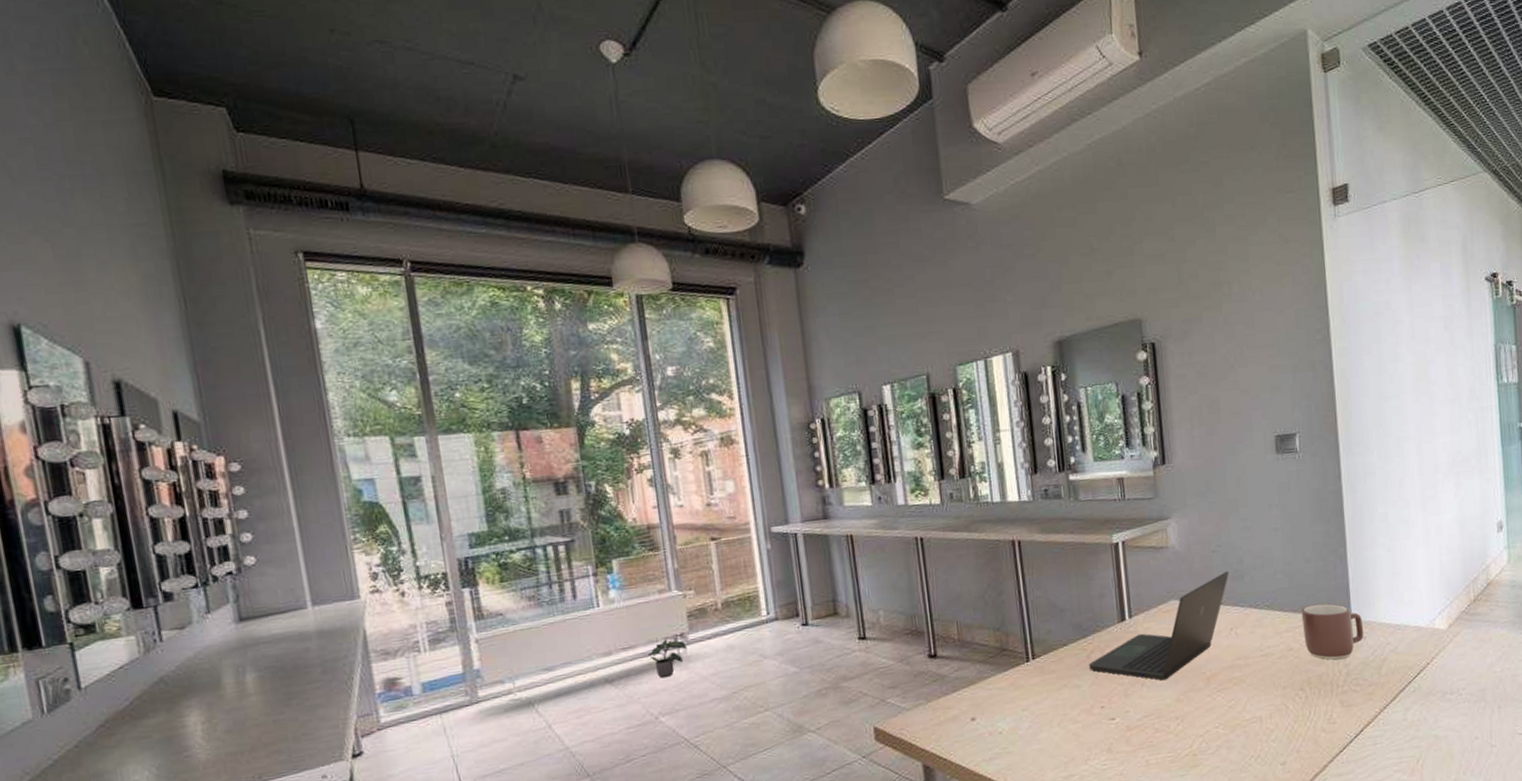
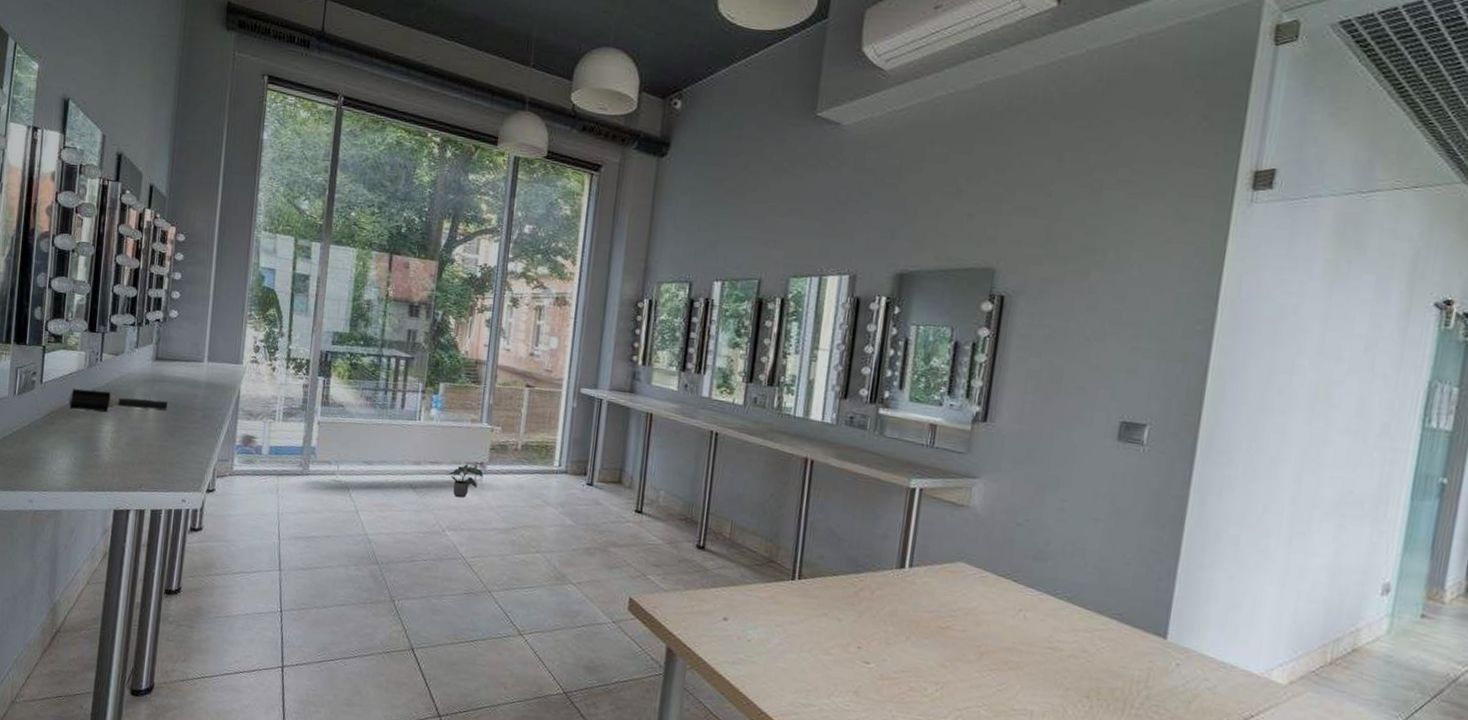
hairbrush: none [126,667,272,711] -> present [68,388,168,412]
laptop: present [1089,571,1229,681] -> none [855,548,1032,641]
mug: present [1301,603,1364,660] -> none [1102,610,1180,680]

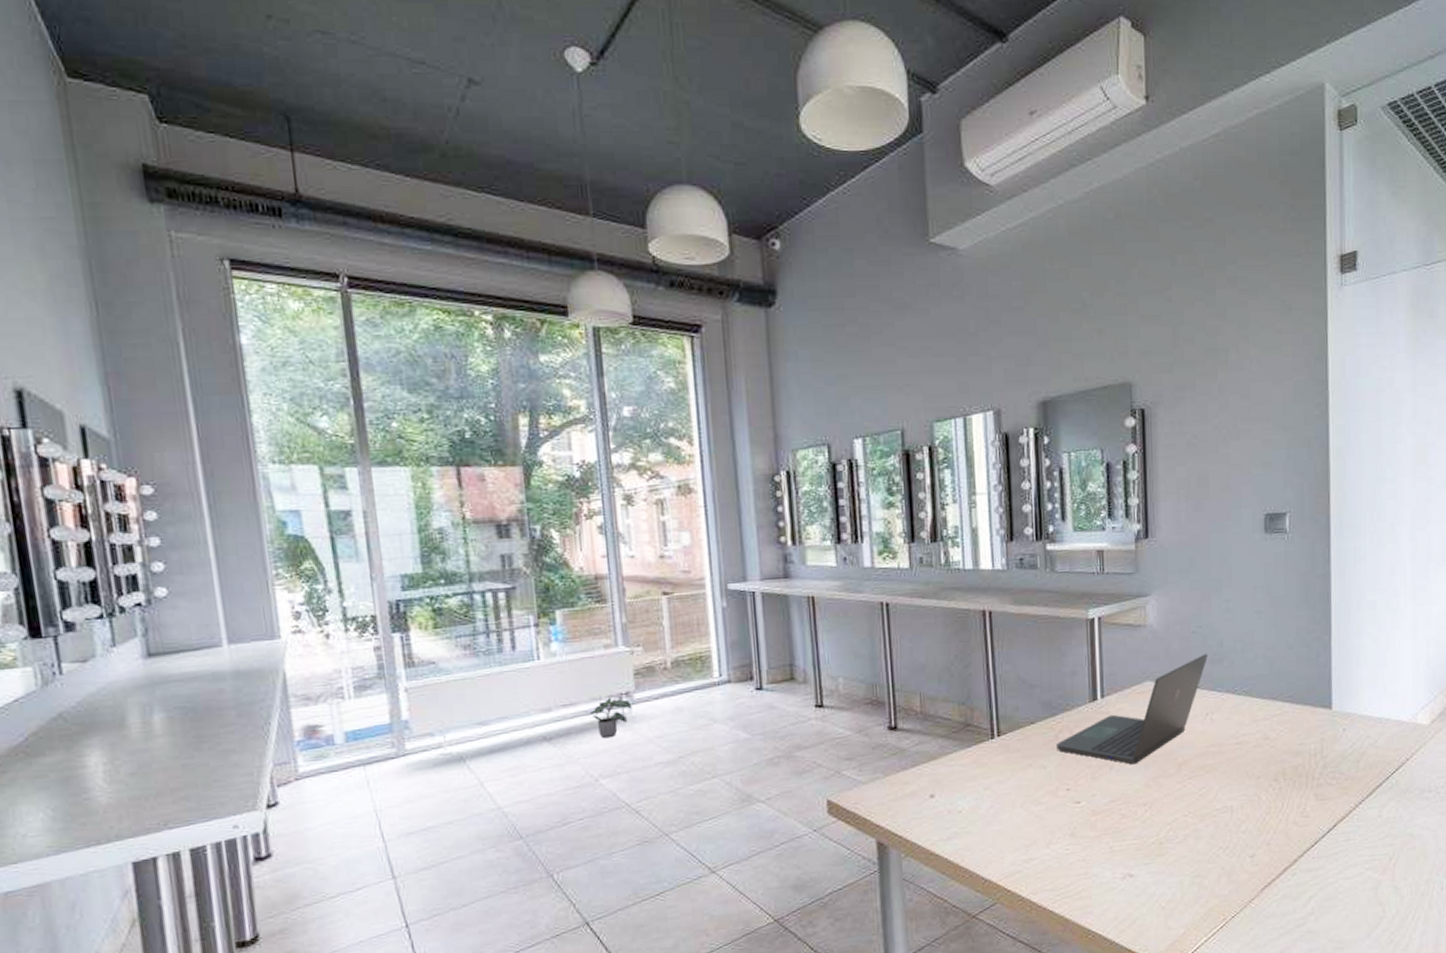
hairbrush: present [68,388,168,412] -> none [20,707,182,747]
laptop: none [855,548,1032,641] -> present [1057,654,1208,765]

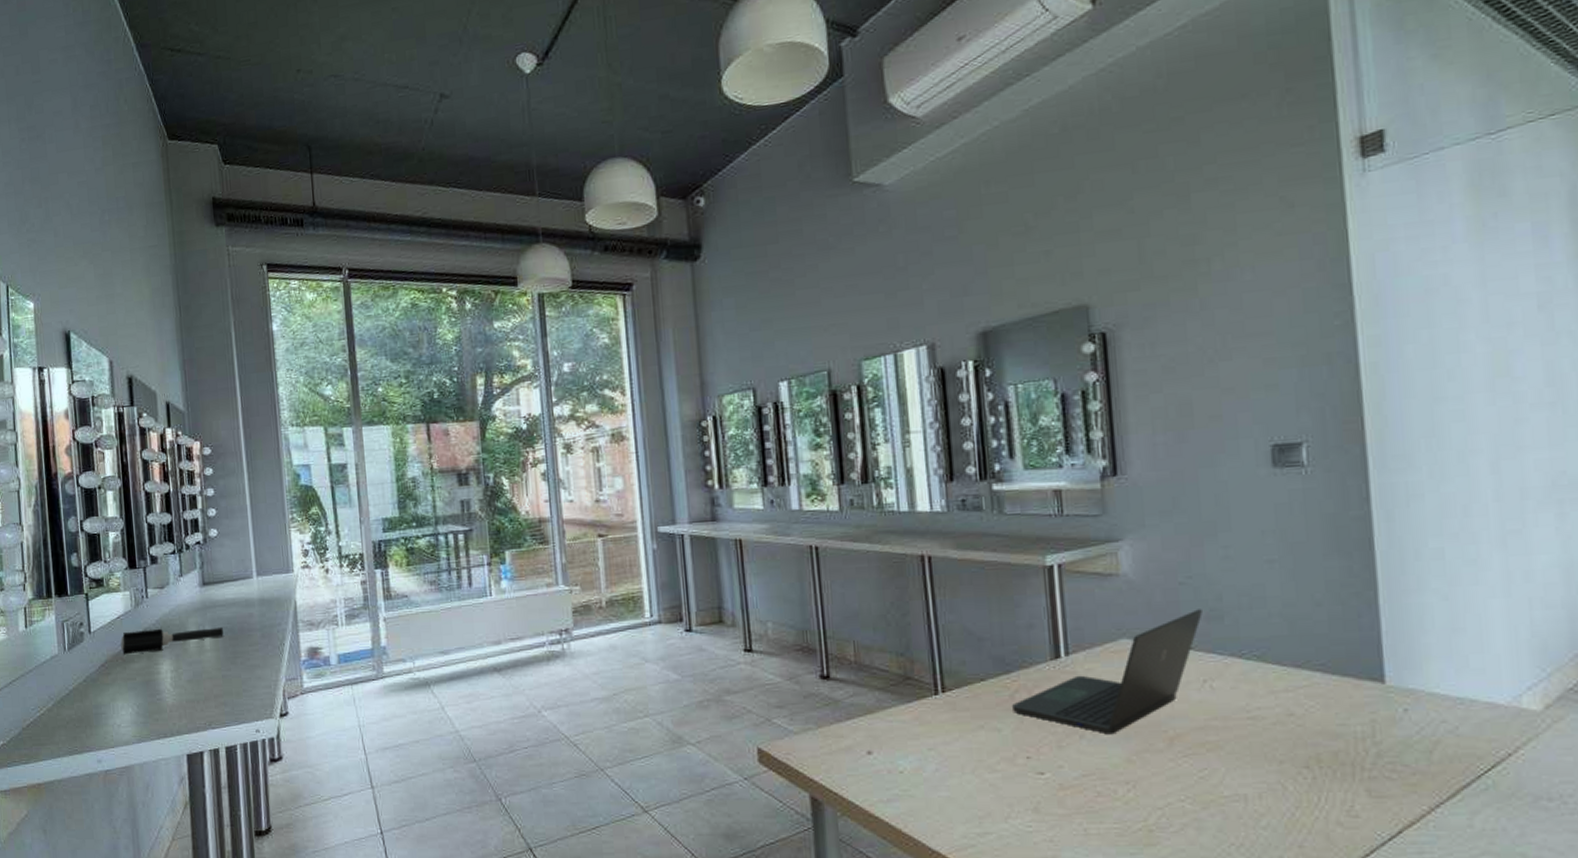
hairbrush: none [20,707,182,747] -> present [120,628,223,655]
potted plant: present [588,697,632,739] -> none [532,633,571,672]

